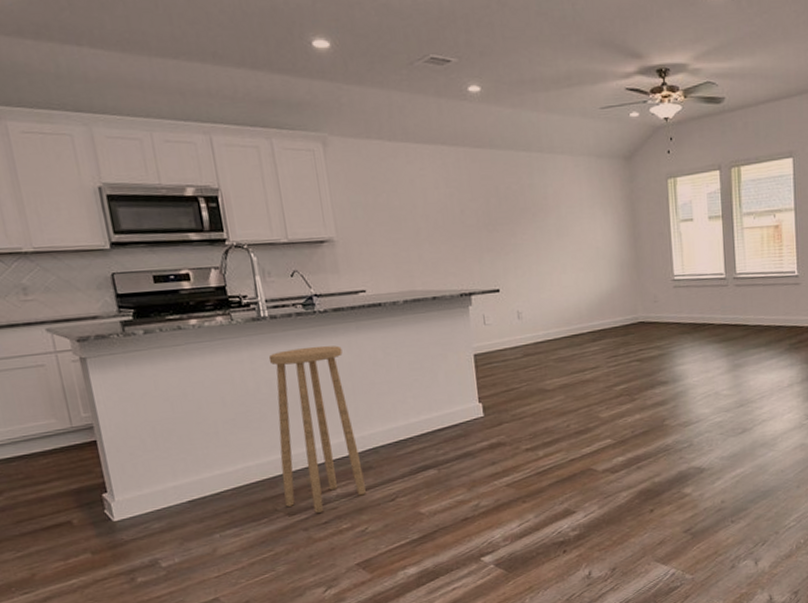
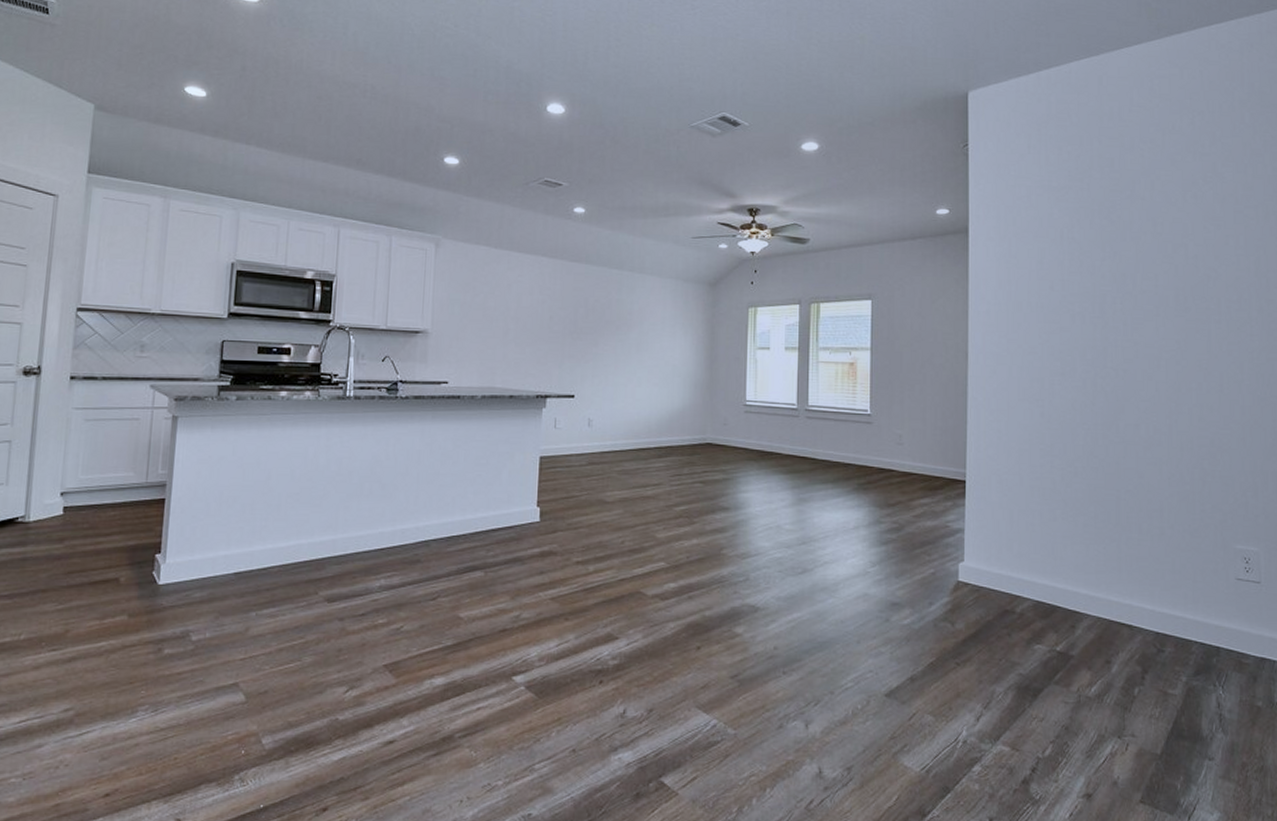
stool: present [268,345,366,513] -> none [327,430,415,603]

